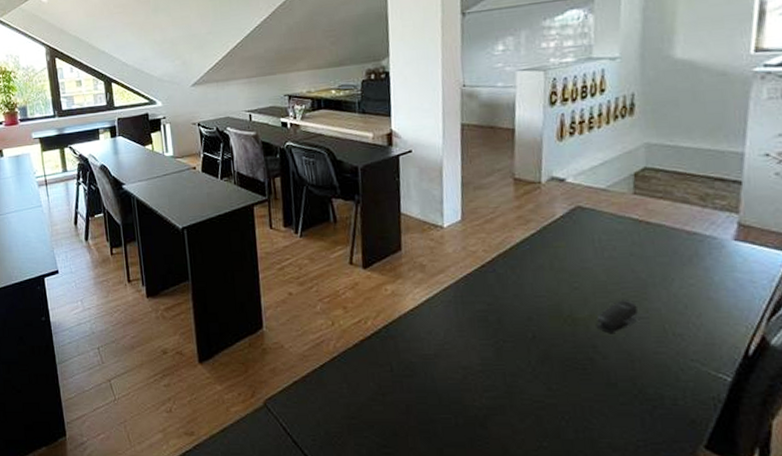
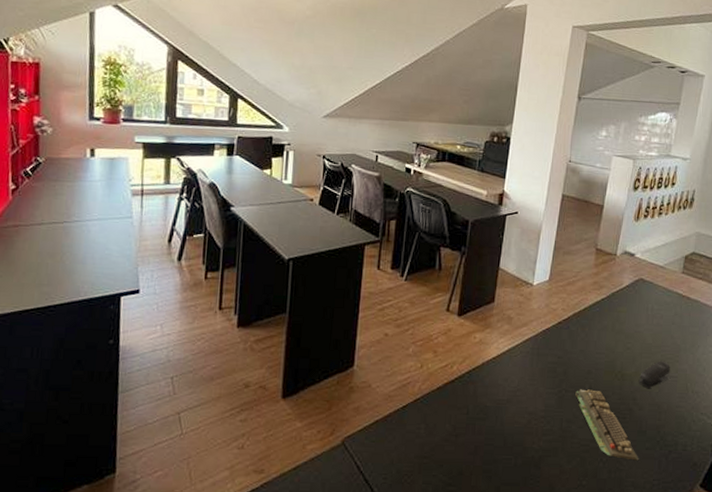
keyboard: none [516,338,613,418] -> present [575,389,639,461]

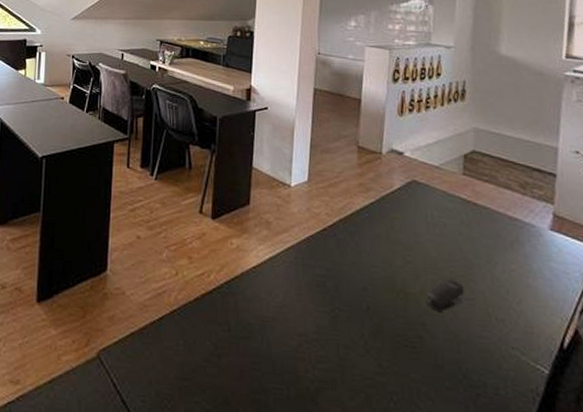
keyboard: present [575,389,639,461] -> none [351,308,439,404]

